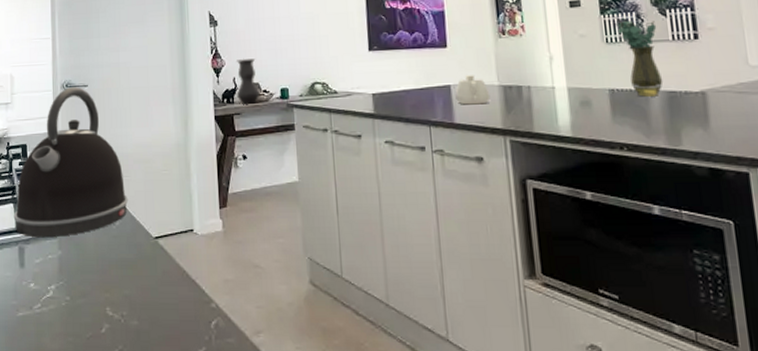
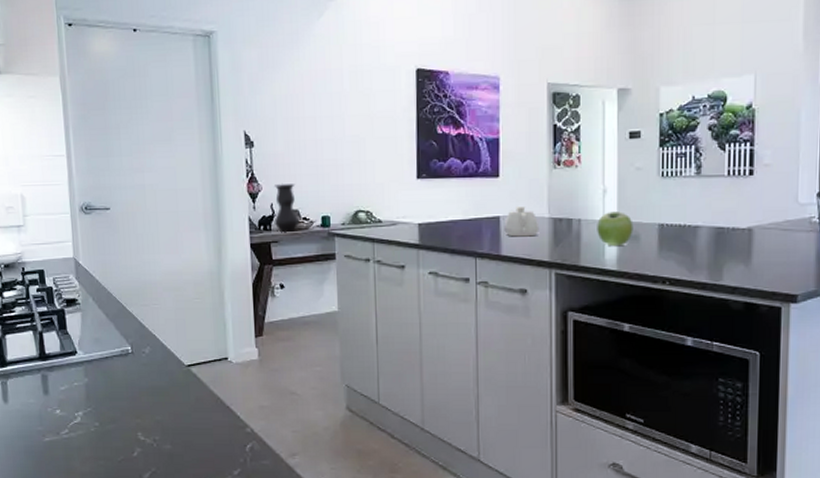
kettle: present [13,87,129,237] -> none [33,210,159,364]
fruit: none [546,78,584,113] -> present [597,212,633,247]
vase: present [614,16,663,97] -> none [673,149,714,232]

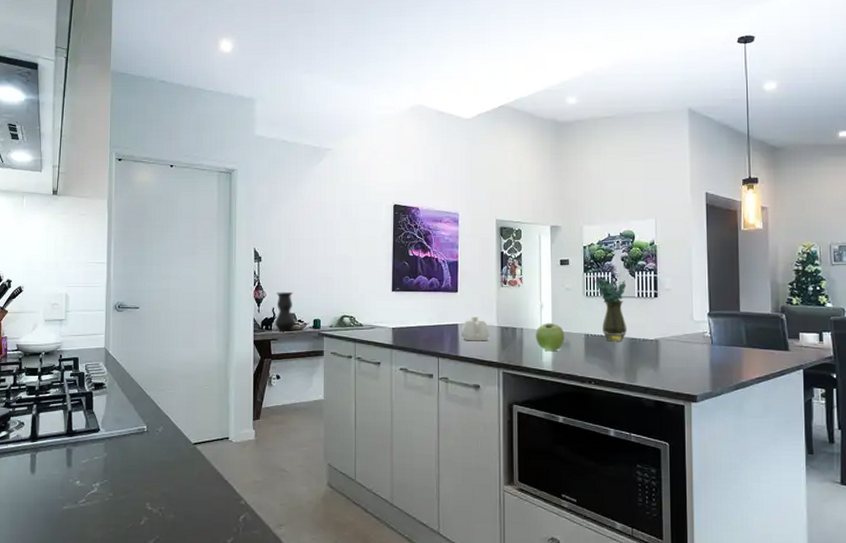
vase: none [673,149,714,232] -> present [595,274,627,342]

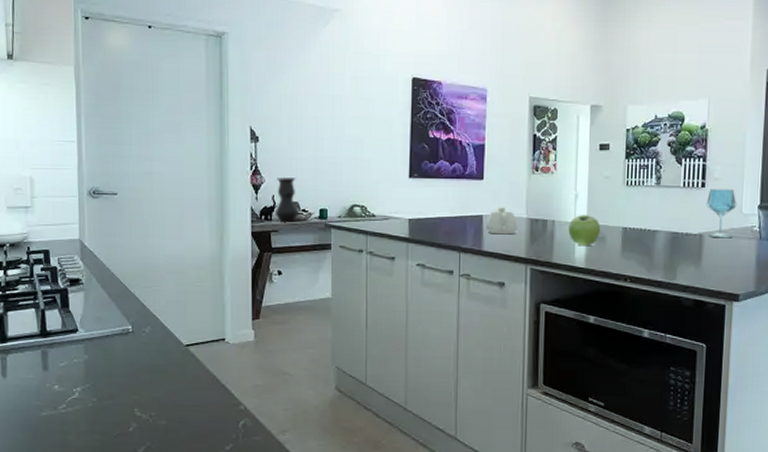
vase: present [595,274,627,342] -> none [637,161,672,236]
wine glass: none [659,299,688,344] -> present [706,189,737,238]

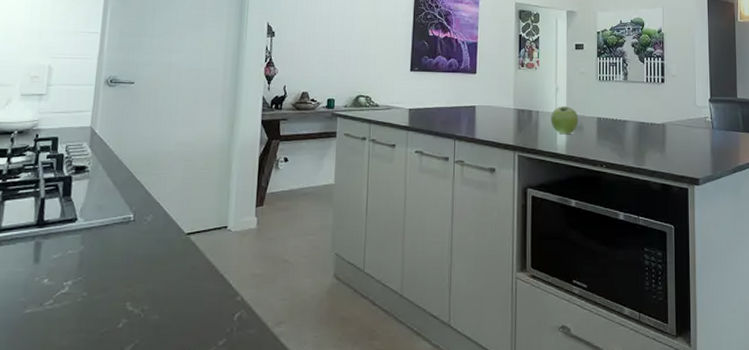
vase: present [276,176,299,223] -> none [286,68,308,112]
teapot: present [486,207,518,235] -> none [478,98,507,124]
wine glass: present [706,189,737,238] -> none [666,84,692,128]

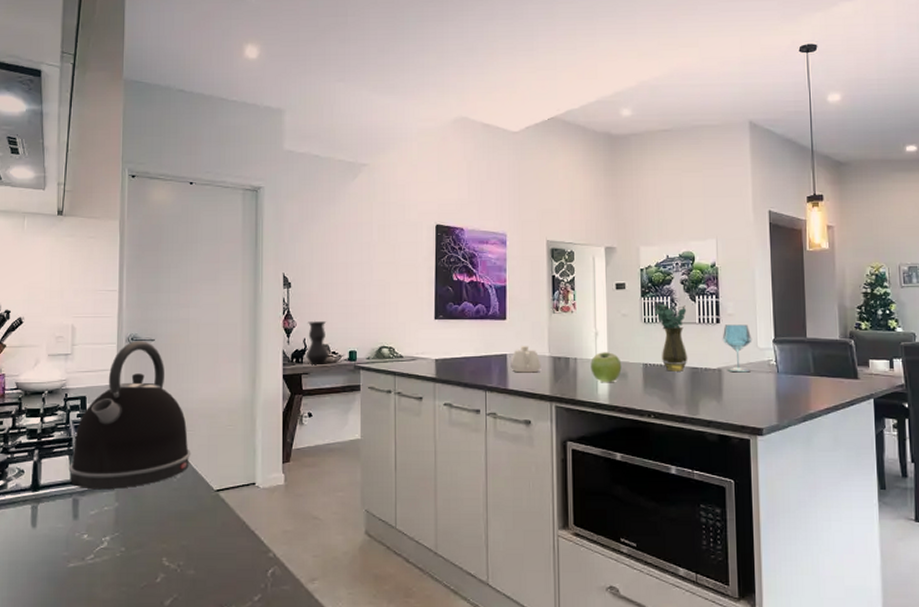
kettle: none [33,83,164,232] -> present [68,341,192,489]
vase: none [286,68,308,112] -> present [307,320,329,366]
teapot: none [478,98,507,124] -> present [510,346,541,373]
vase: none [607,59,637,126] -> present [653,299,688,371]
wine glass: none [666,84,692,128] -> present [722,324,752,373]

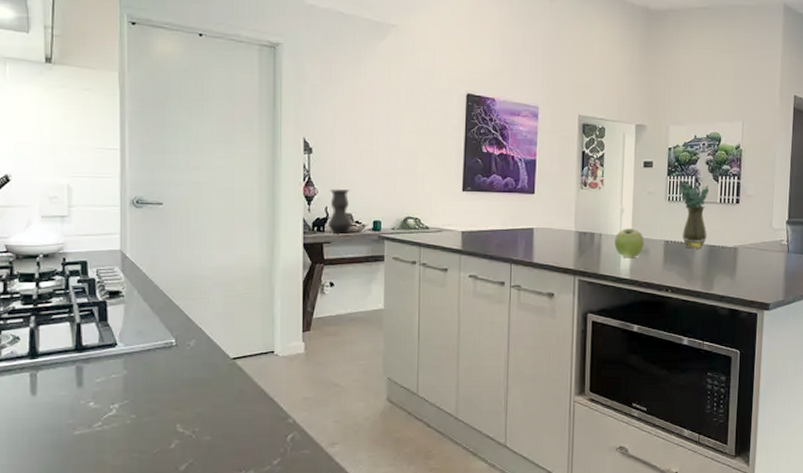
kettle: present [68,341,192,489] -> none [70,204,206,356]
teapot: present [510,346,541,373] -> none [537,220,567,247]
wine glass: present [722,324,752,373] -> none [740,205,768,251]

